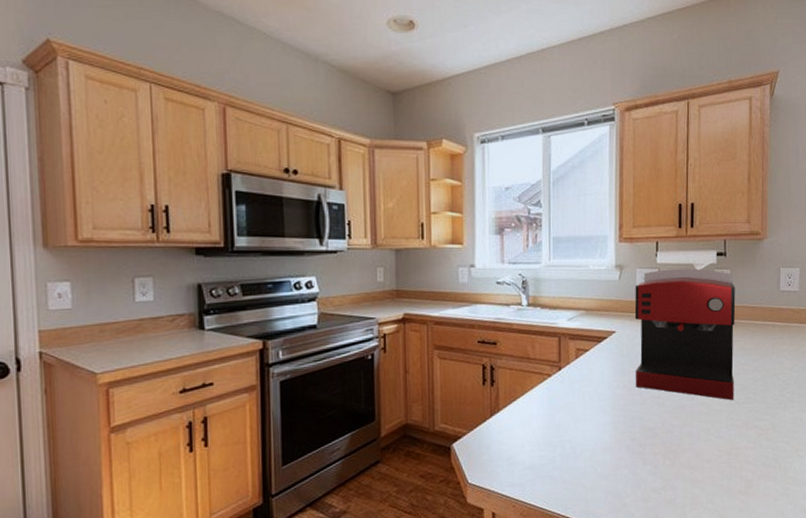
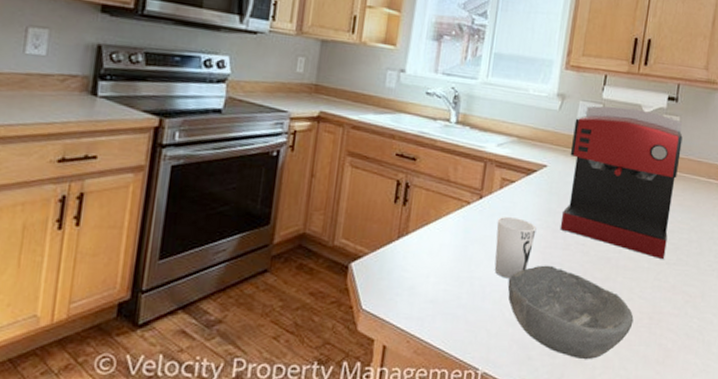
cup: none [577,381,614,438] -> present [494,216,537,279]
bowl: none [595,420,714,500] -> present [507,265,634,360]

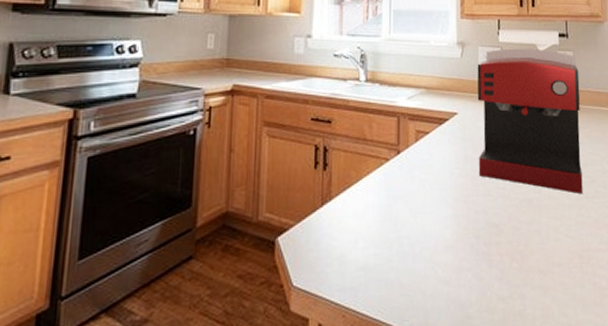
cup: present [494,216,537,279] -> none [417,168,456,234]
bowl: present [507,265,634,360] -> none [436,214,565,311]

